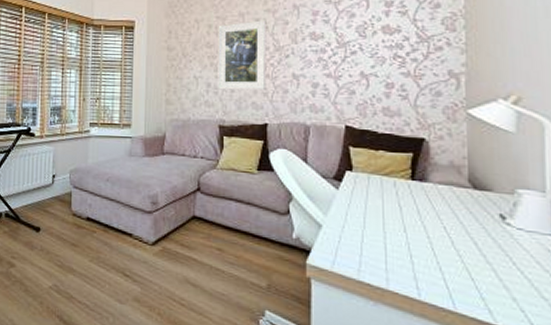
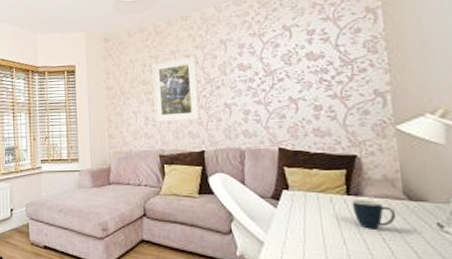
mug: none [415,185,460,218] -> present [351,200,397,229]

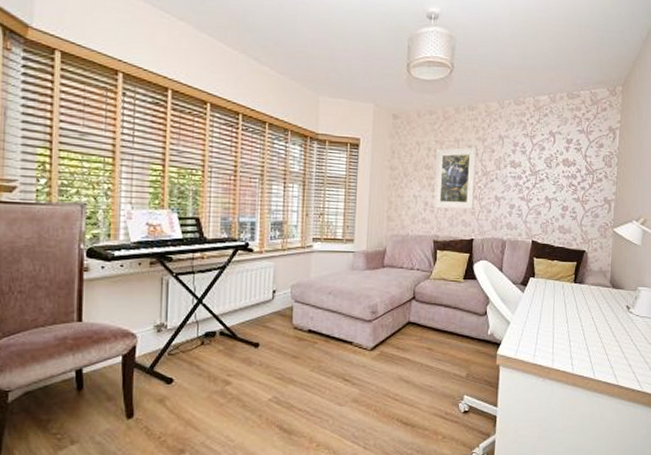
mug: present [351,200,397,229] -> none [576,287,603,311]

